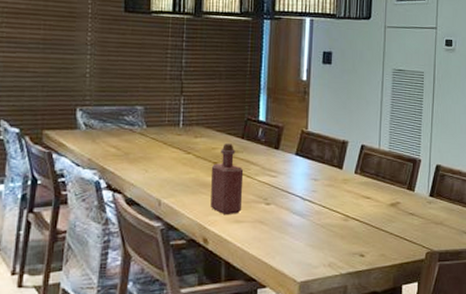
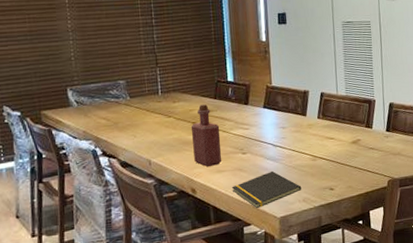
notepad: none [249,227,329,268] -> present [231,170,302,208]

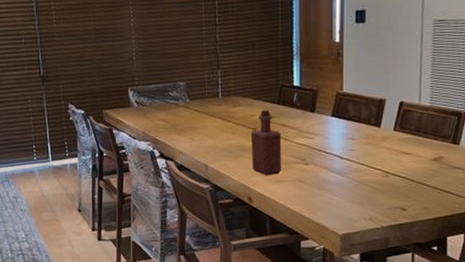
notepad: present [231,170,302,208] -> none [290,184,369,222]

